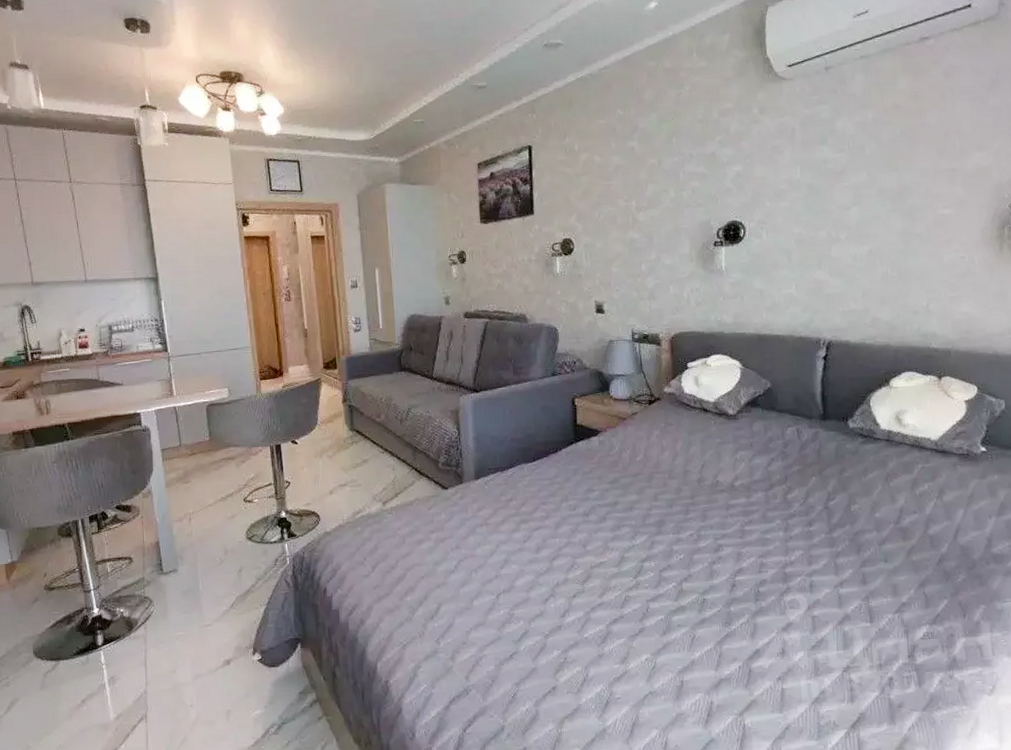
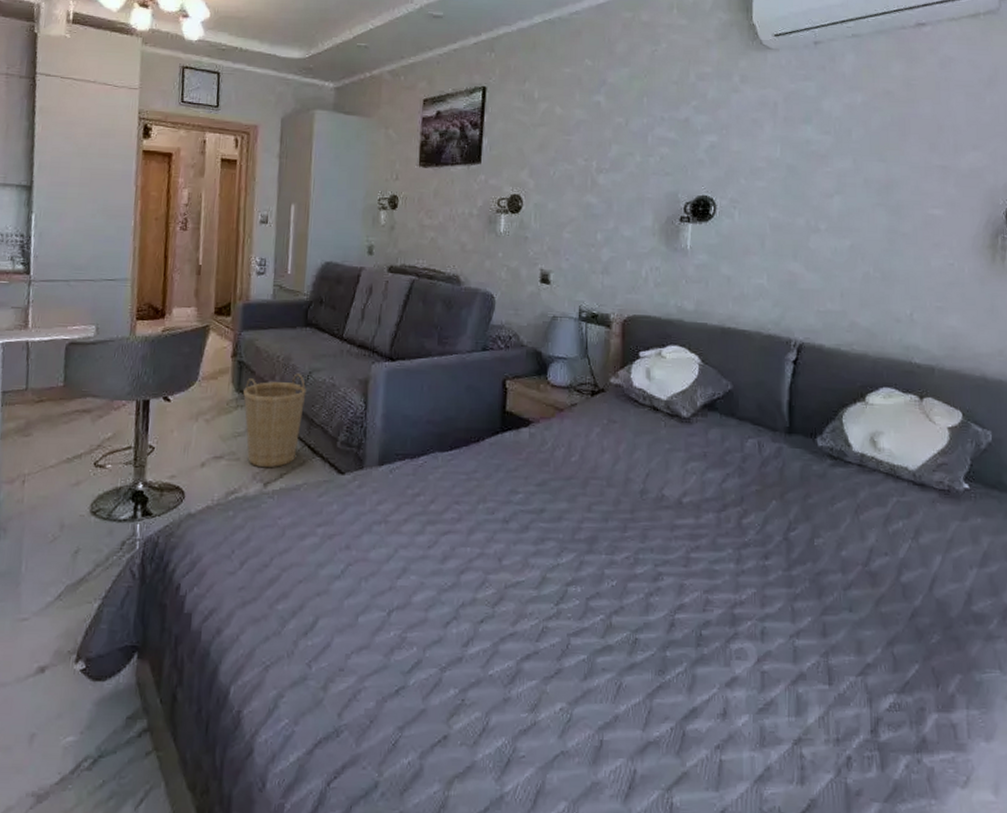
basket: none [356,410,408,490] -> present [243,373,307,468]

